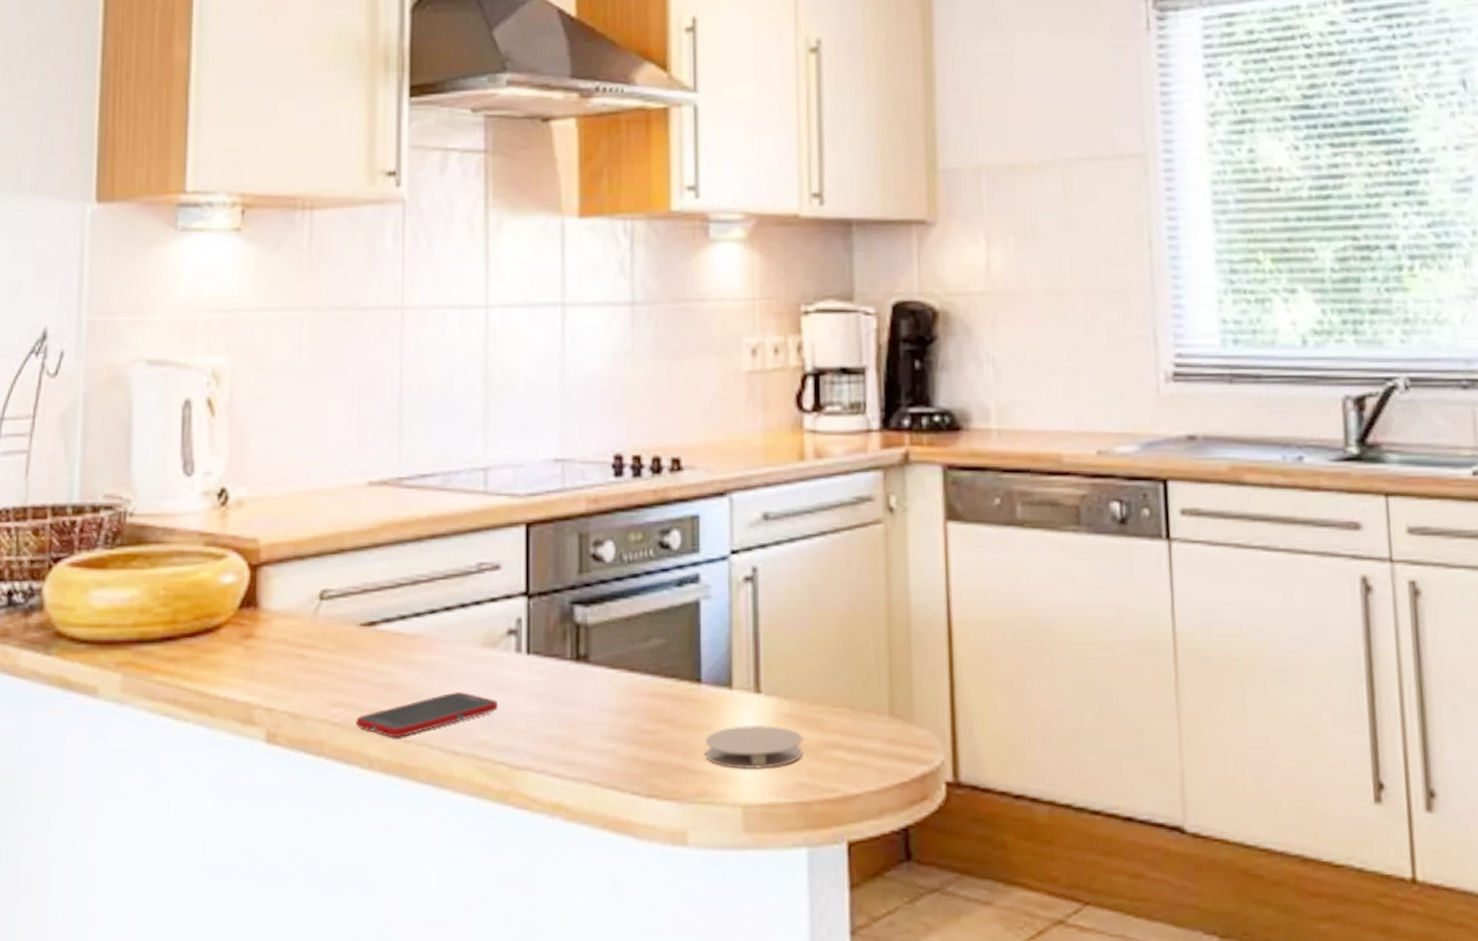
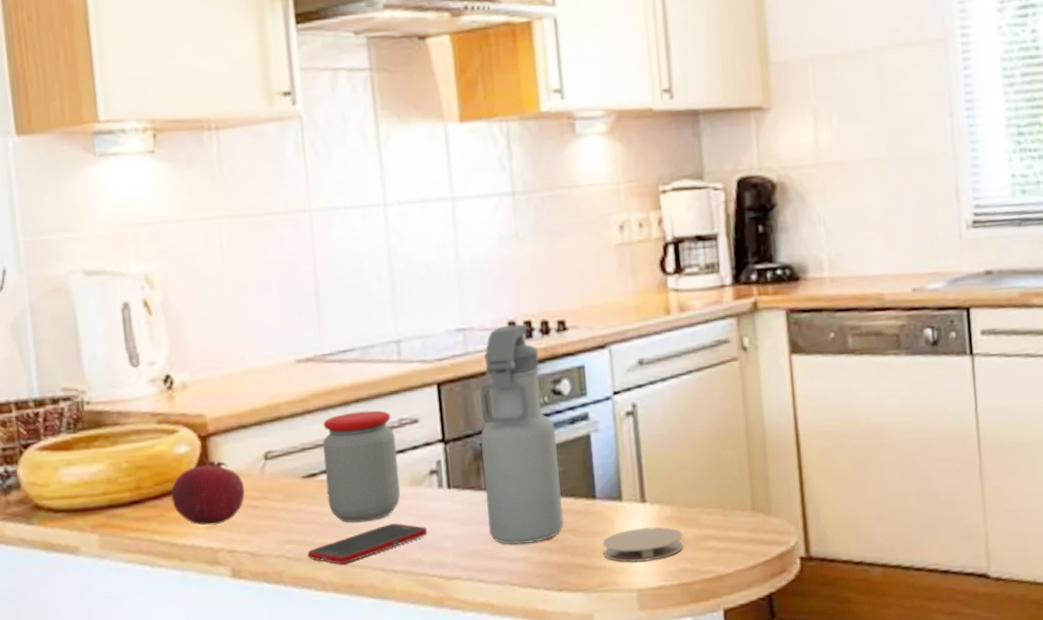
fruit: none [209,591,293,675] -> present [171,457,245,526]
jar: none [386,549,472,687] -> present [322,410,401,523]
water bottle: none [570,458,661,733] -> present [479,324,564,545]

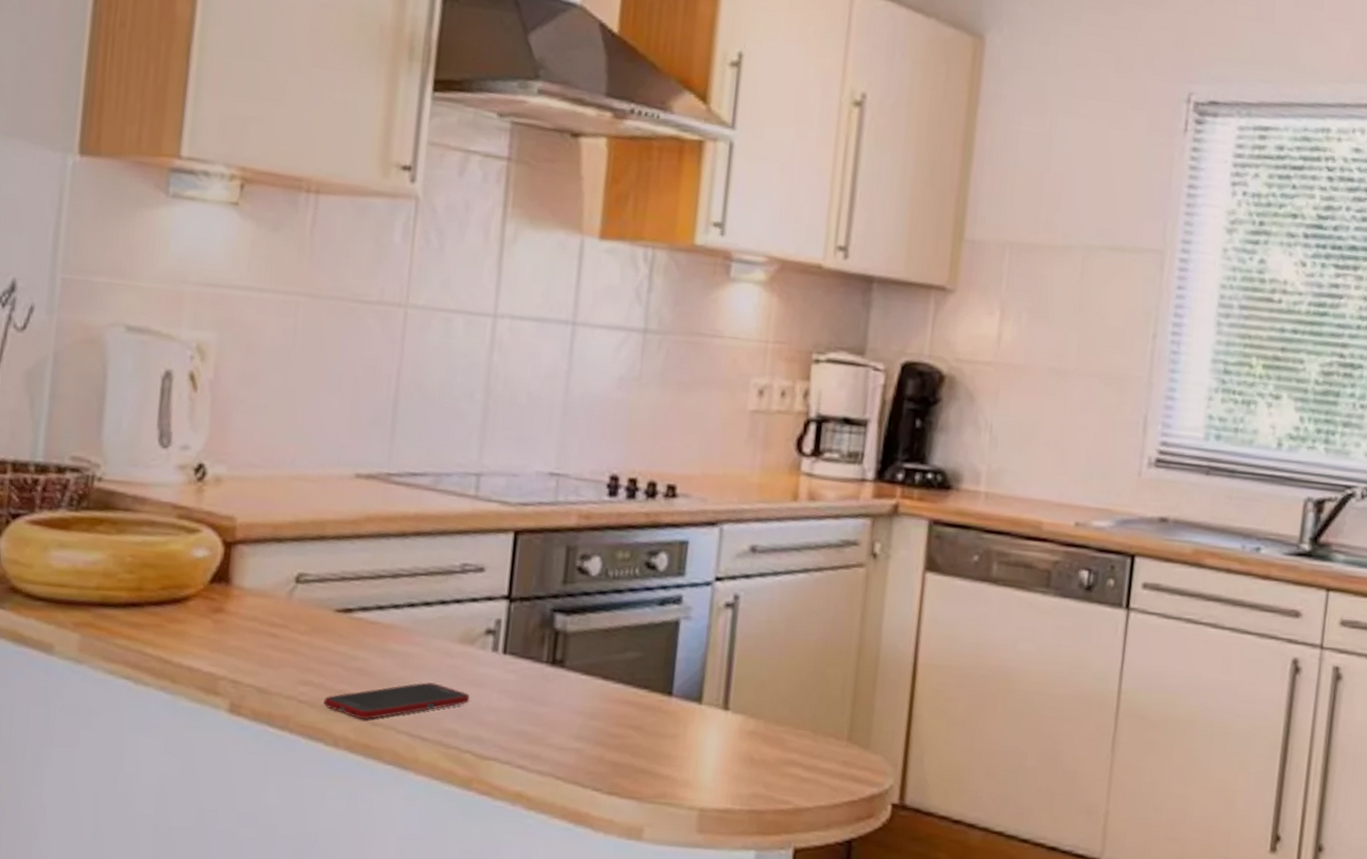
fruit: present [171,457,245,526] -> none [176,567,266,649]
jar: present [322,410,401,523] -> none [360,546,454,676]
water bottle: present [479,324,564,545] -> none [541,478,641,734]
coaster: present [602,527,684,563] -> none [668,737,764,779]

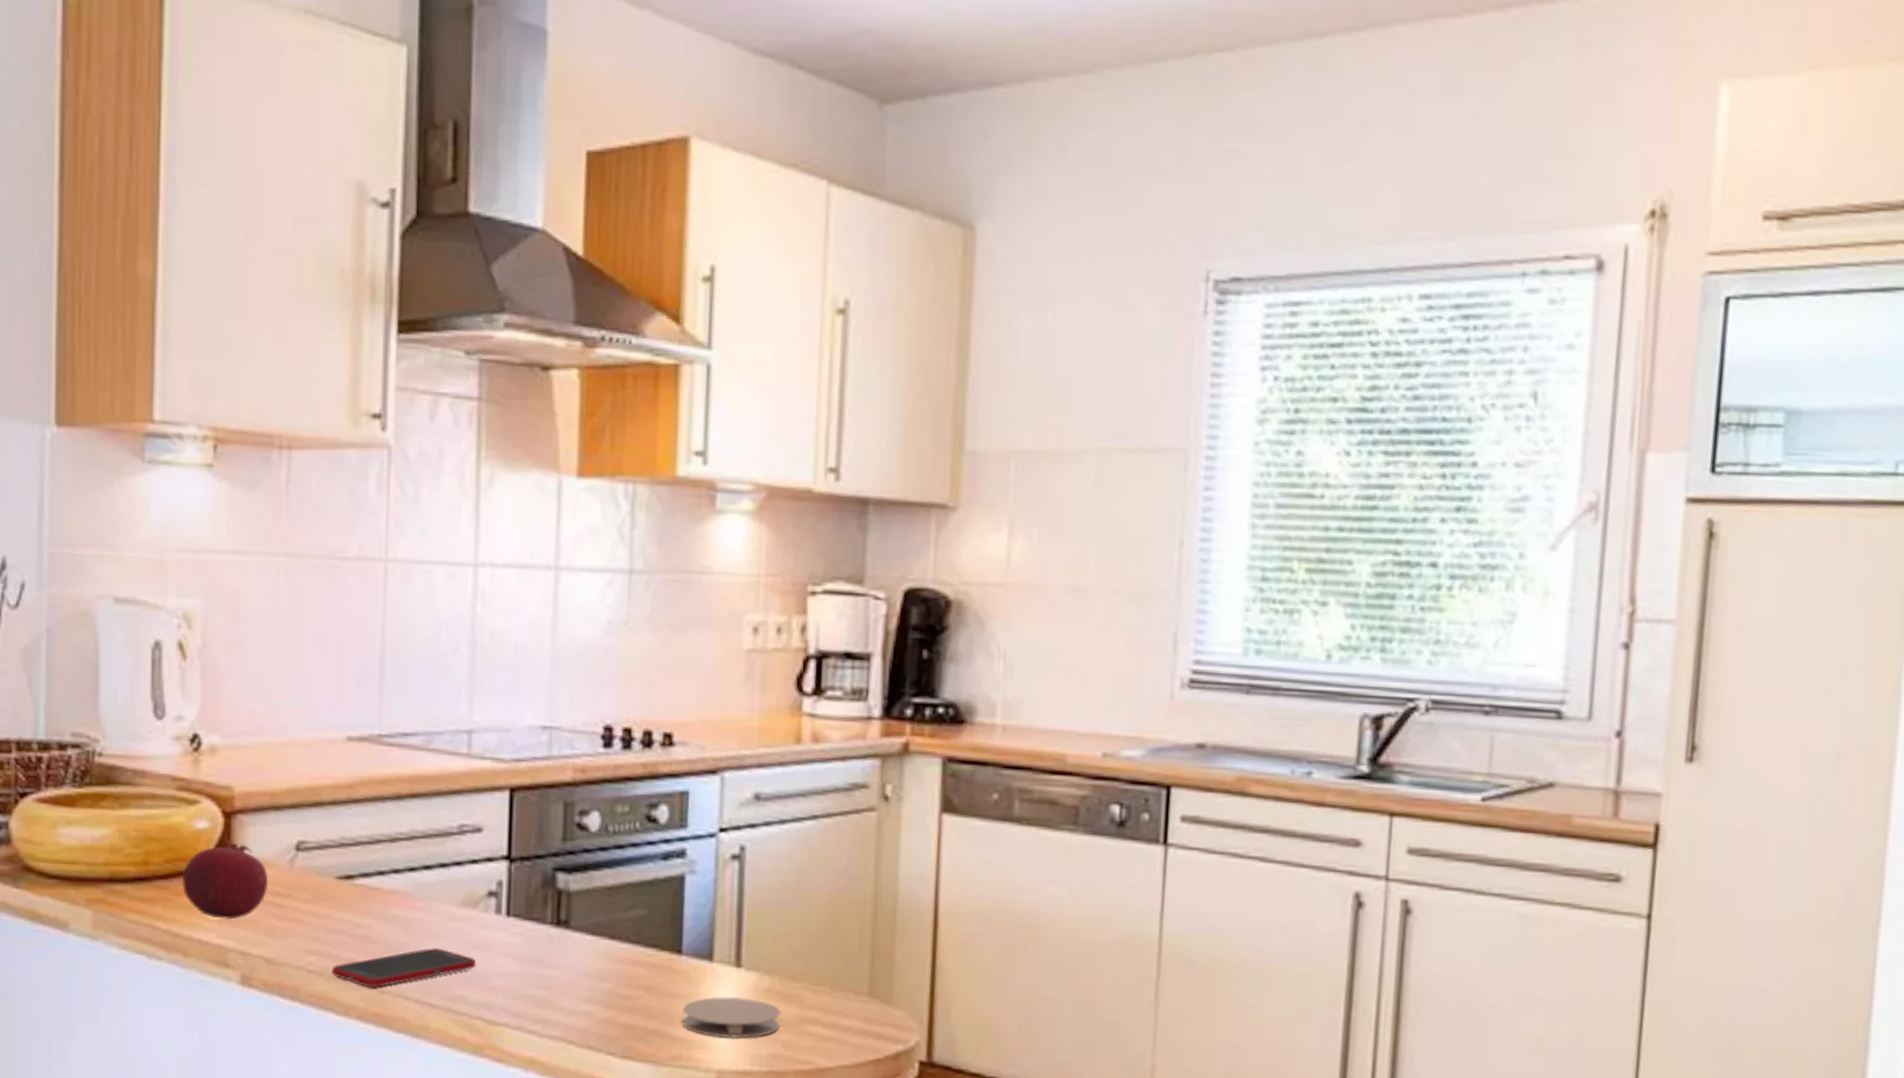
fruit: none [176,567,266,649] -> present [182,838,269,920]
coaster: none [668,737,764,779] -> present [682,996,781,1039]

